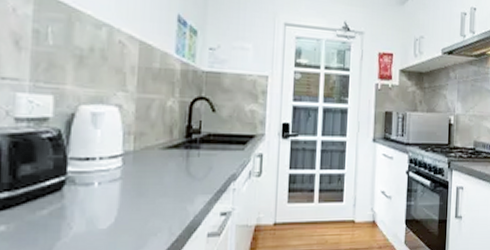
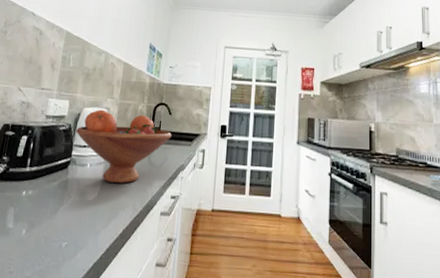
fruit bowl: none [69,107,217,205] -> present [75,109,172,184]

